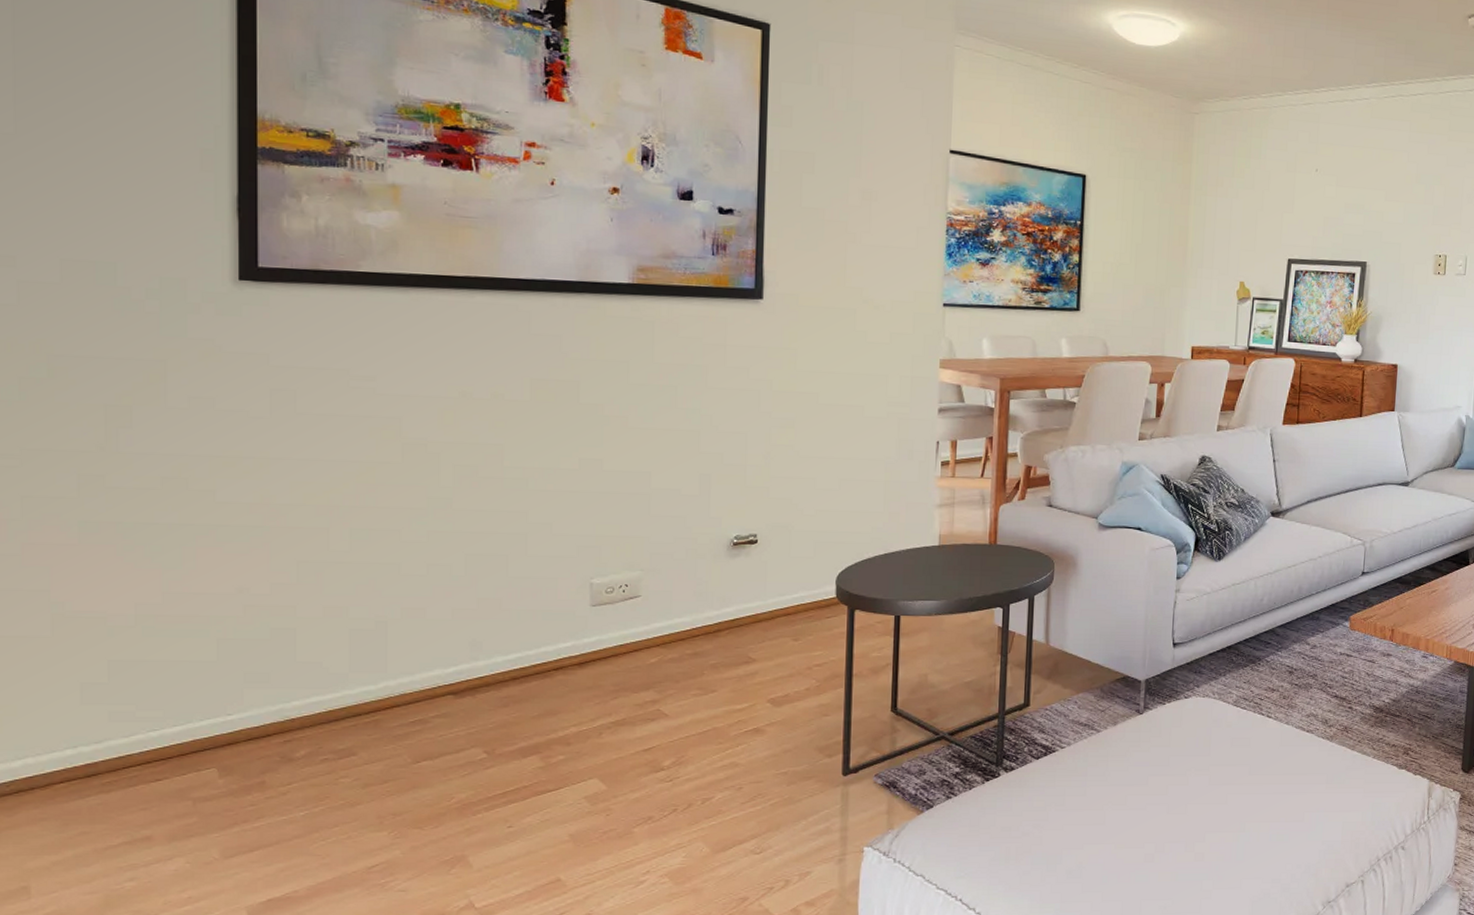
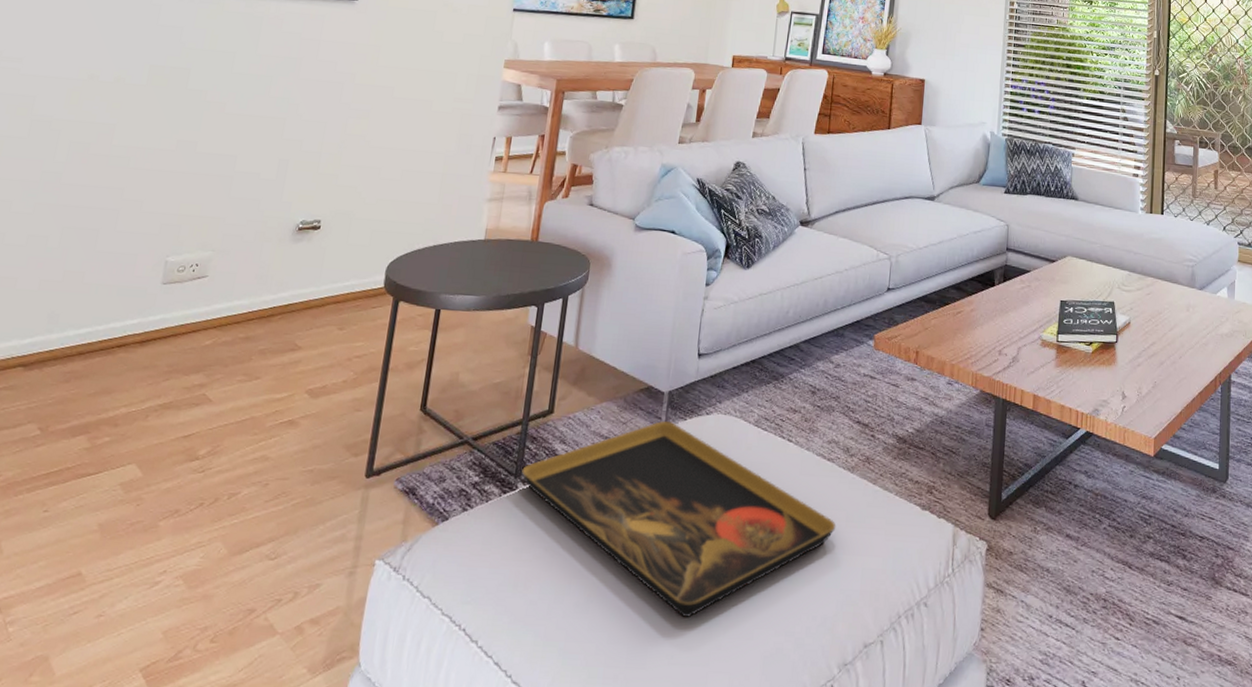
decorative tray: none [1003,707,1317,874] -> present [521,421,836,617]

